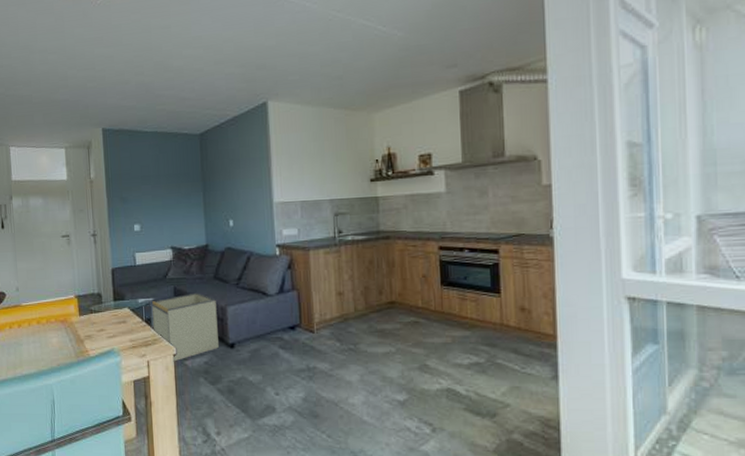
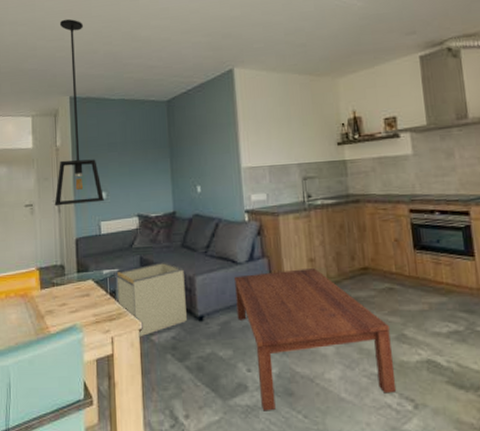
light fixture: none [90,47,138,237] -> present [54,18,104,206]
coffee table: none [264,301,416,431] -> present [233,268,397,411]

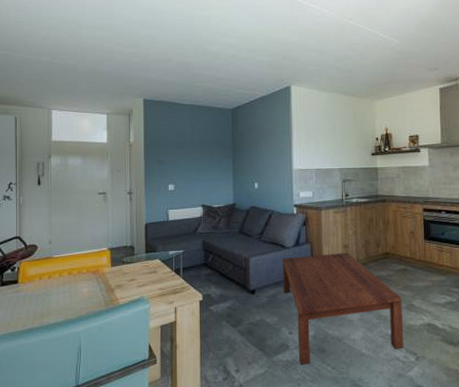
light fixture: present [54,18,104,206] -> none [126,28,172,195]
storage bin: present [117,262,187,338] -> none [182,245,241,308]

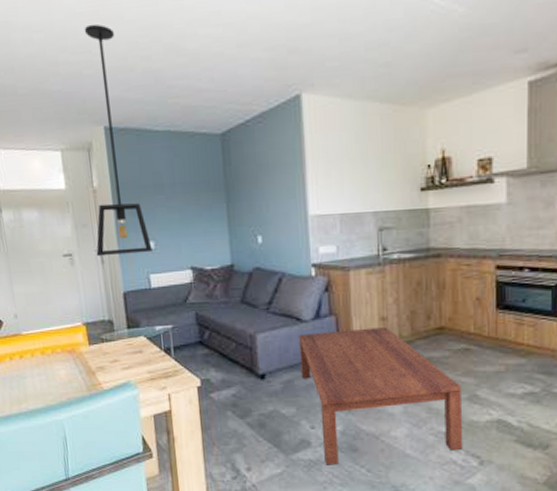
light fixture: none [126,28,172,195] -> present [84,23,152,257]

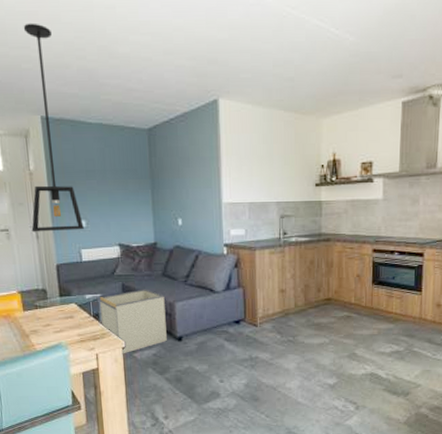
storage bin: none [171,318,248,395] -> present [100,289,167,354]
coffee table: present [298,327,463,465] -> none [211,298,344,413]

